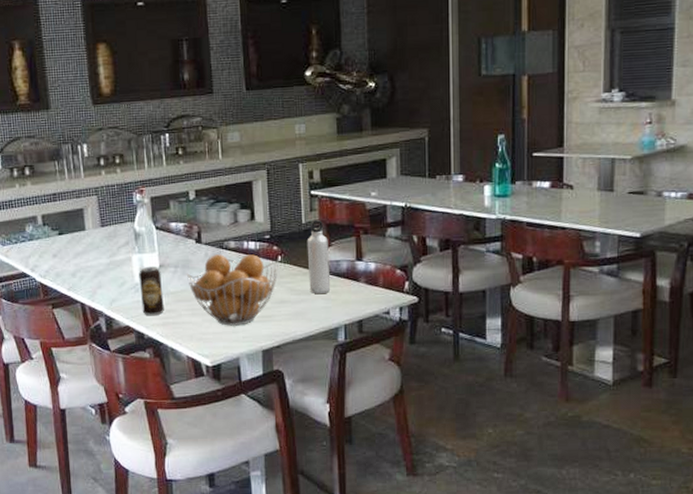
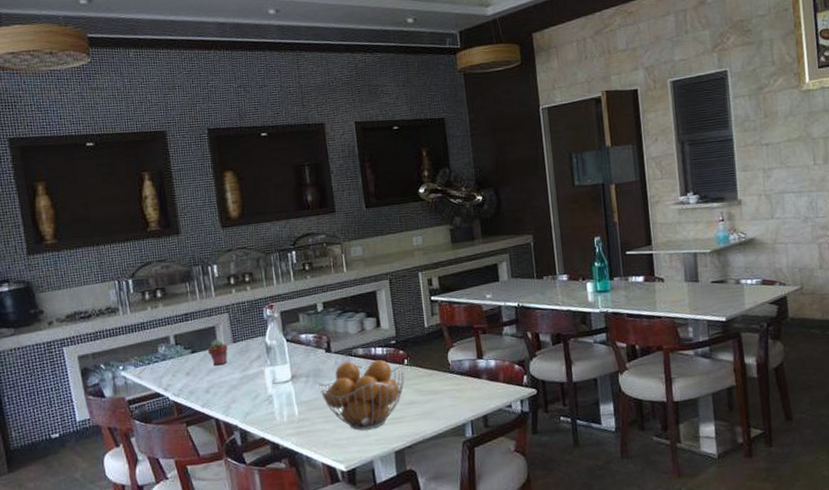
potted succulent: none [74,222,96,250] -> present [207,339,228,366]
beverage can: present [139,266,164,316] -> none [271,377,298,427]
water bottle: present [307,220,331,295] -> none [430,324,456,394]

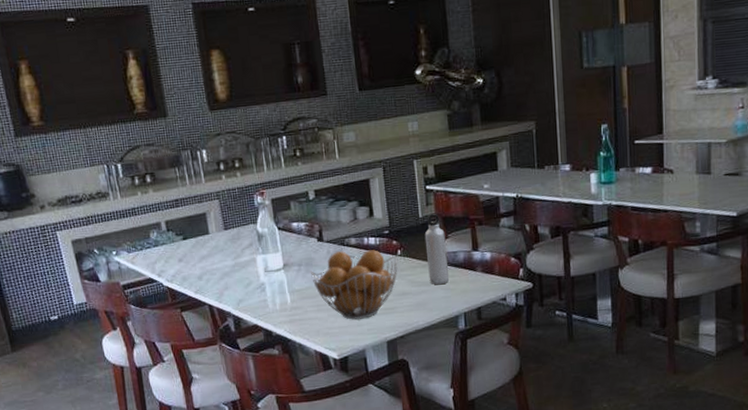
potted succulent: present [207,339,228,366] -> none [198,226,220,253]
water bottle: none [430,324,456,394] -> present [424,214,450,285]

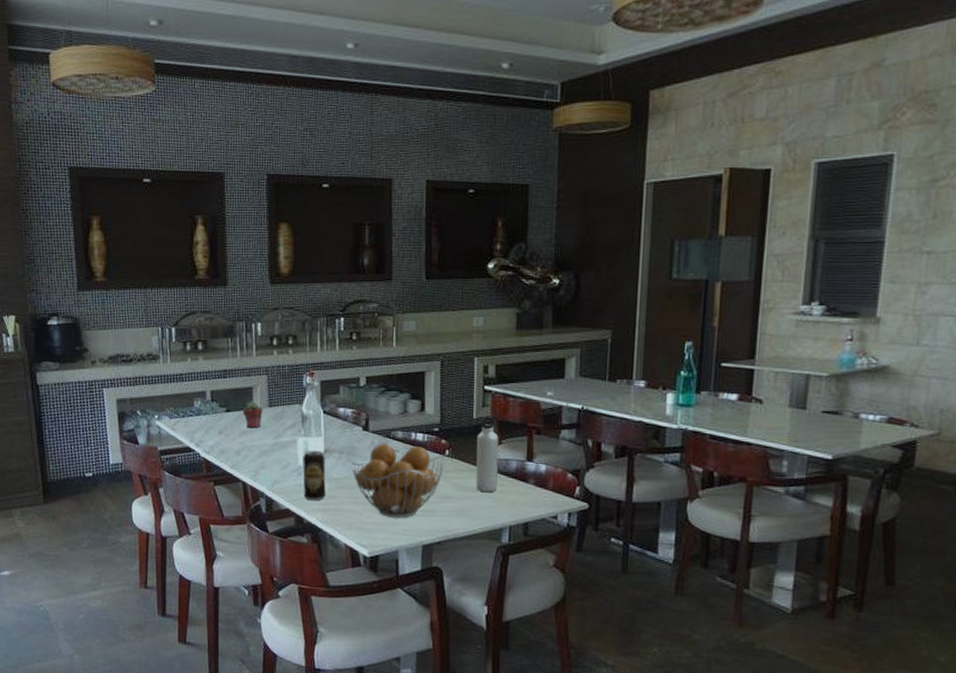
potted succulent: none [198,226,220,253] -> present [242,401,263,429]
beverage can: none [264,265,291,314] -> present [302,450,326,501]

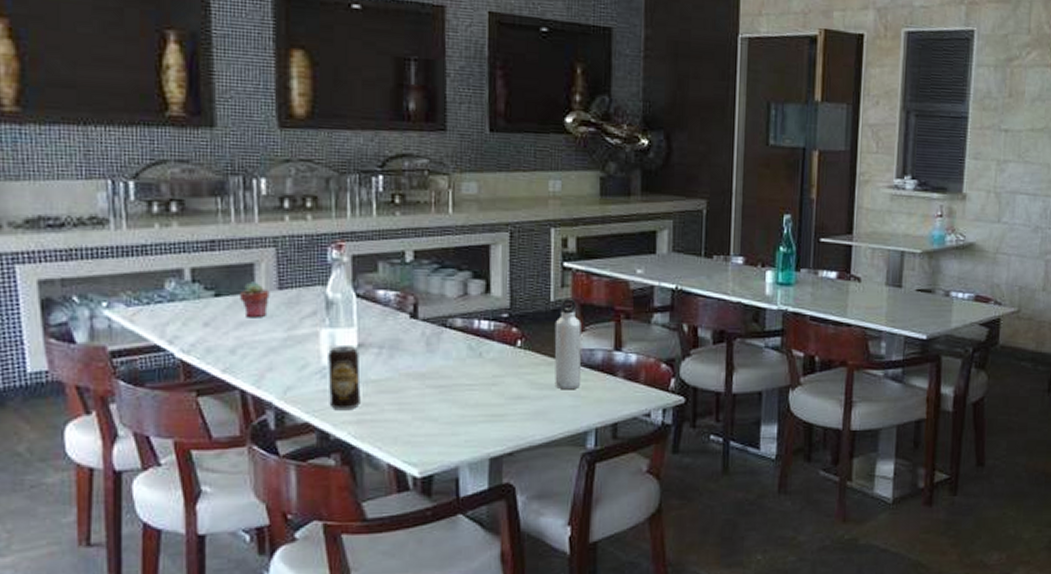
fruit basket: present [350,443,444,518] -> none [394,334,515,426]

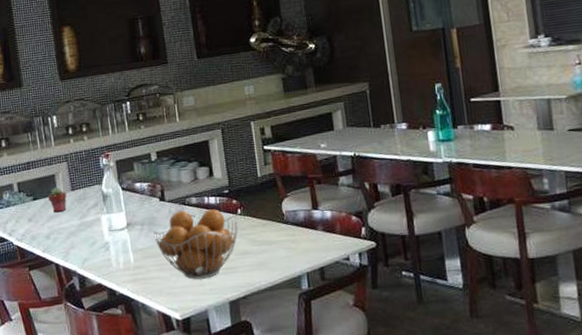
beverage can: present [328,344,361,411] -> none [108,225,134,273]
fruit basket: none [394,334,515,426] -> present [152,209,238,279]
water bottle: present [554,299,582,390] -> none [263,173,291,244]

